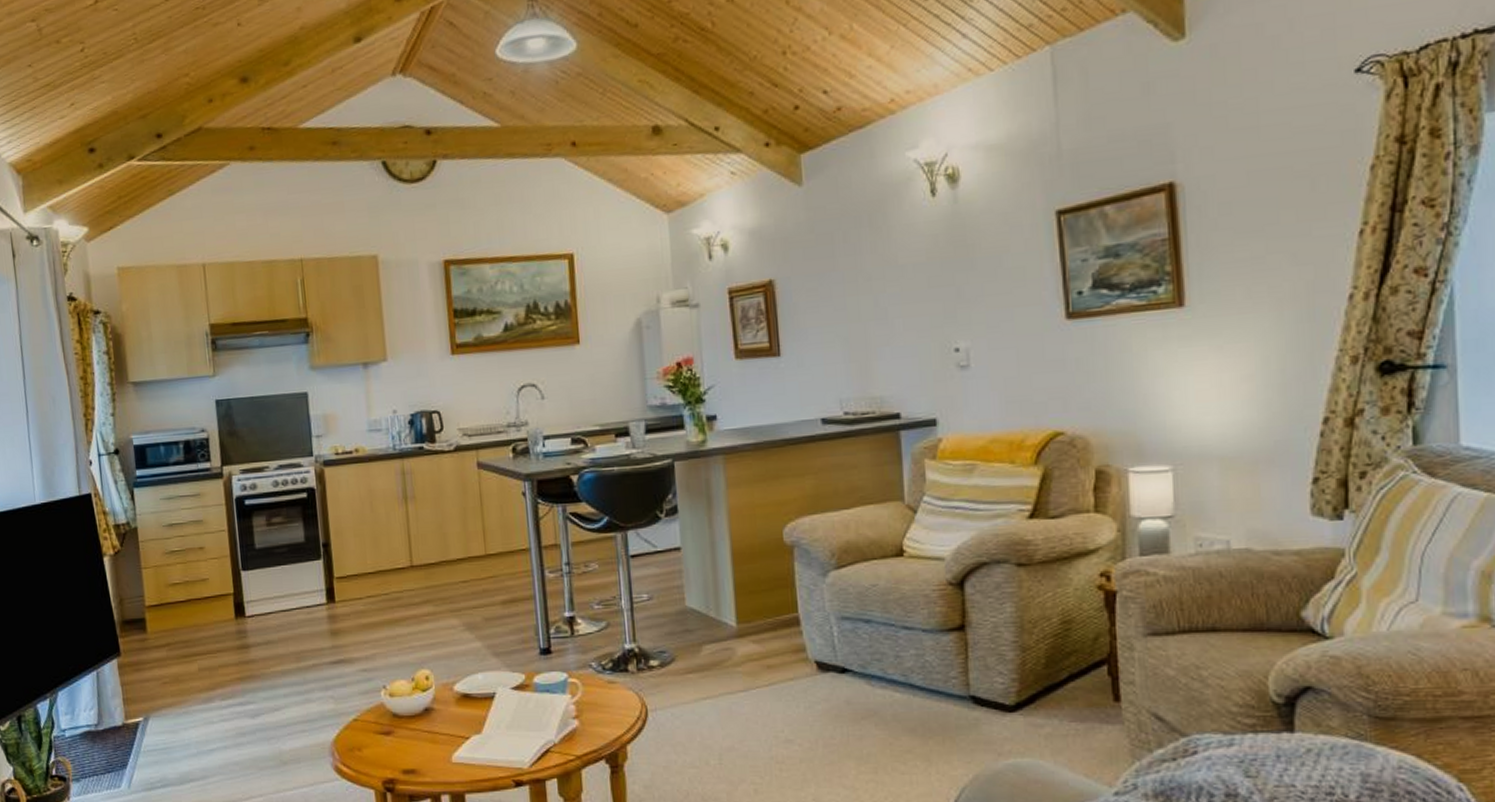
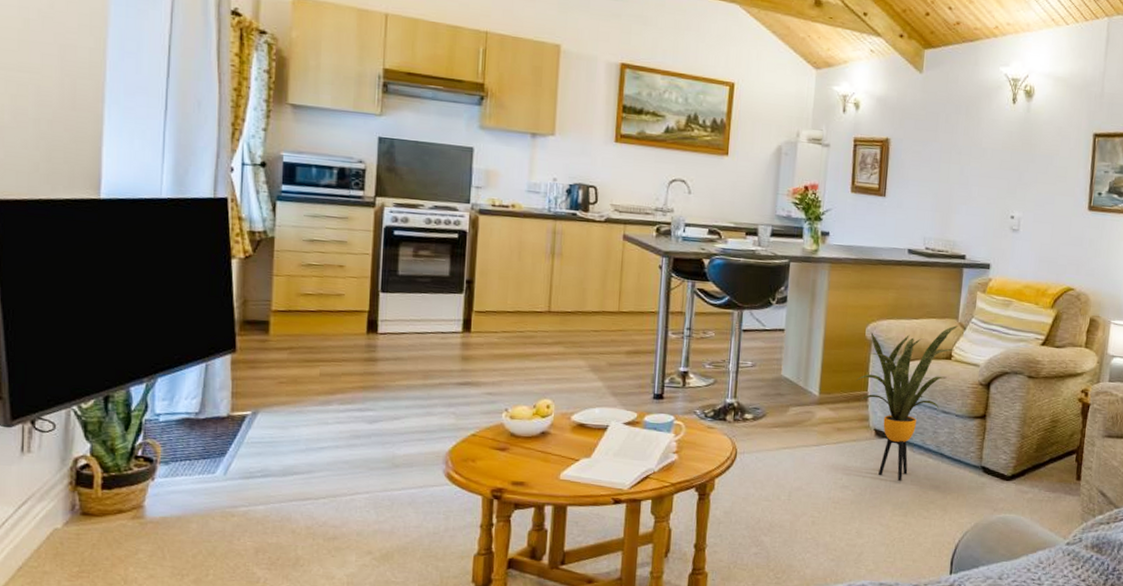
house plant: none [781,509,908,727] -> present [856,326,958,481]

